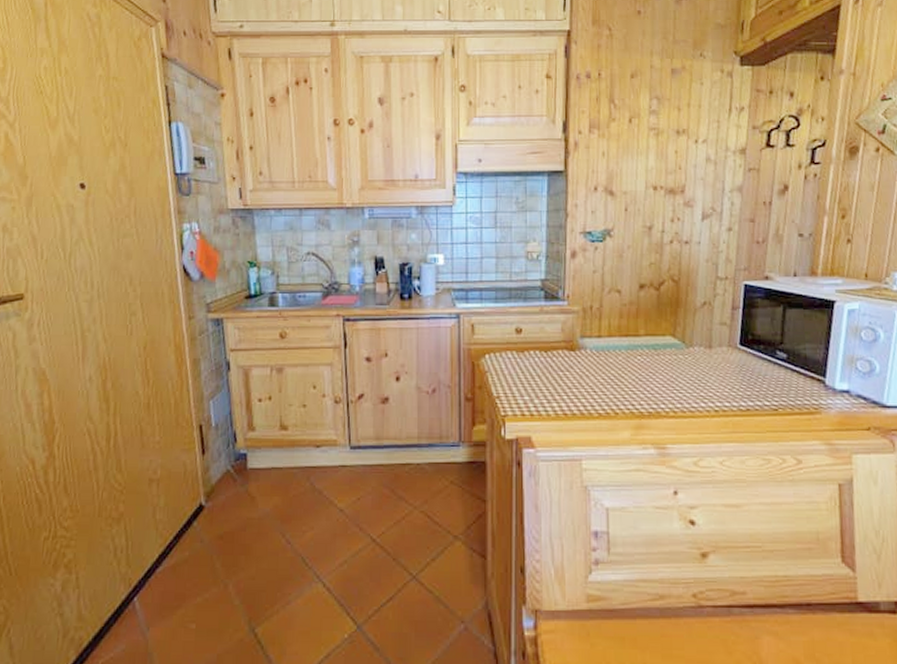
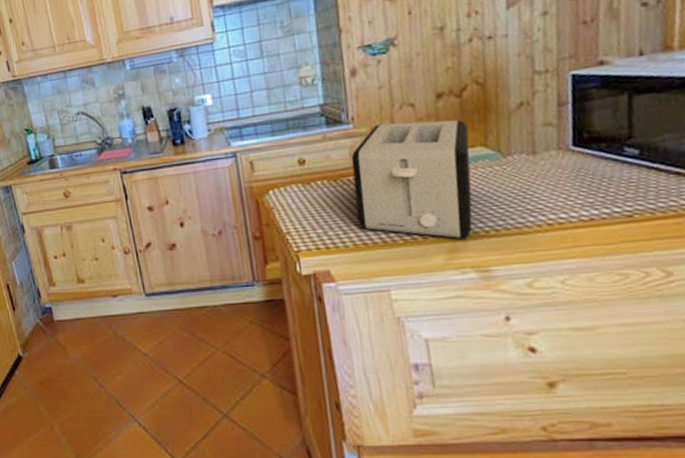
toaster: none [562,305,662,416] -> present [351,119,473,238]

